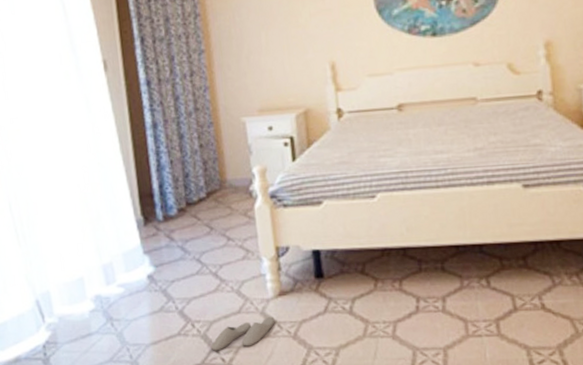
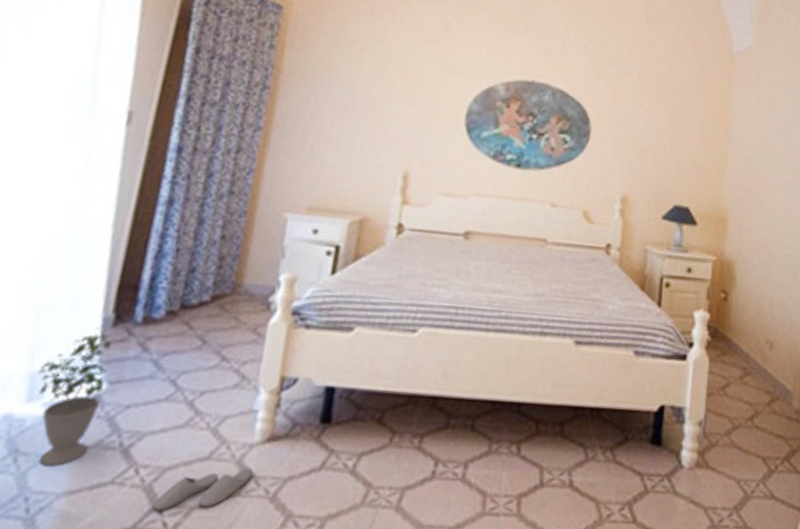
potted plant: none [106,228,156,327] -> present [38,327,113,467]

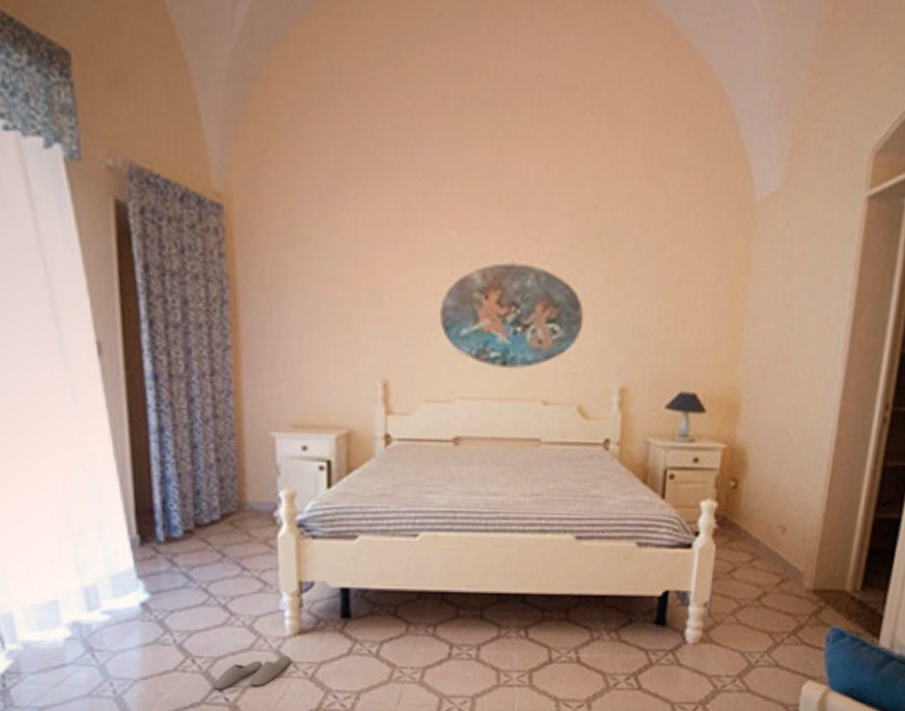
potted plant: present [38,327,113,467] -> none [89,548,148,659]

